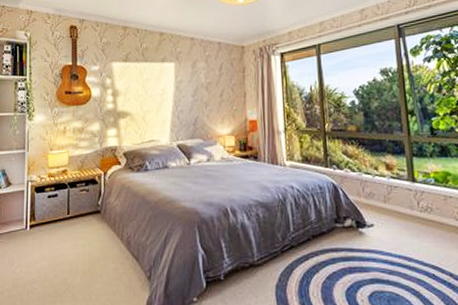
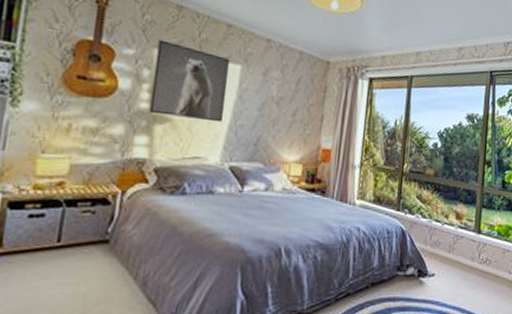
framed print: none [114,55,167,112] -> present [149,39,229,123]

